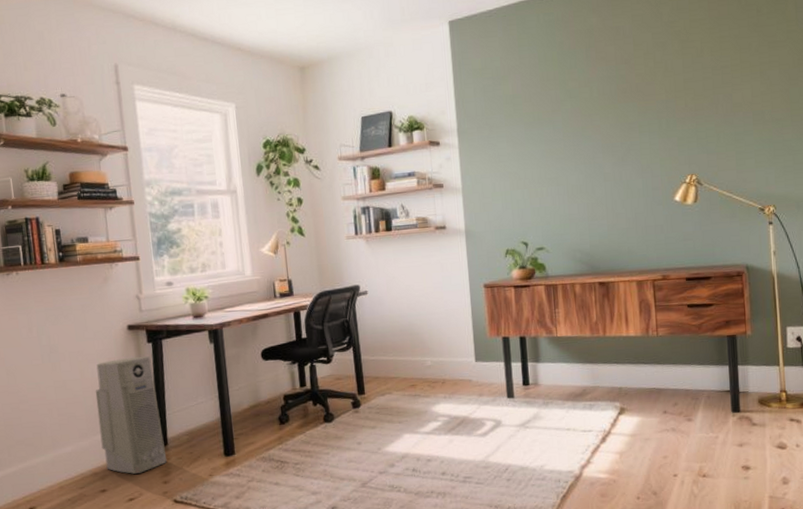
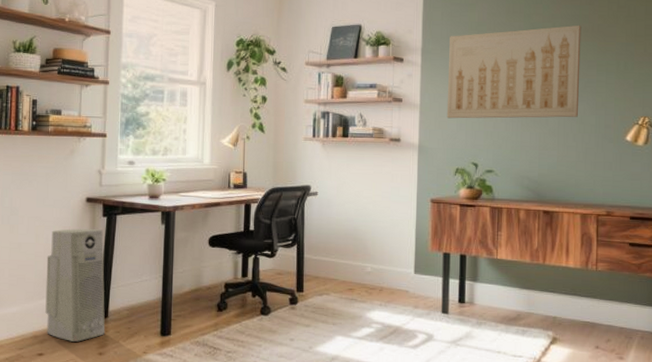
wall art: none [485,86,624,199] -> present [446,25,581,119]

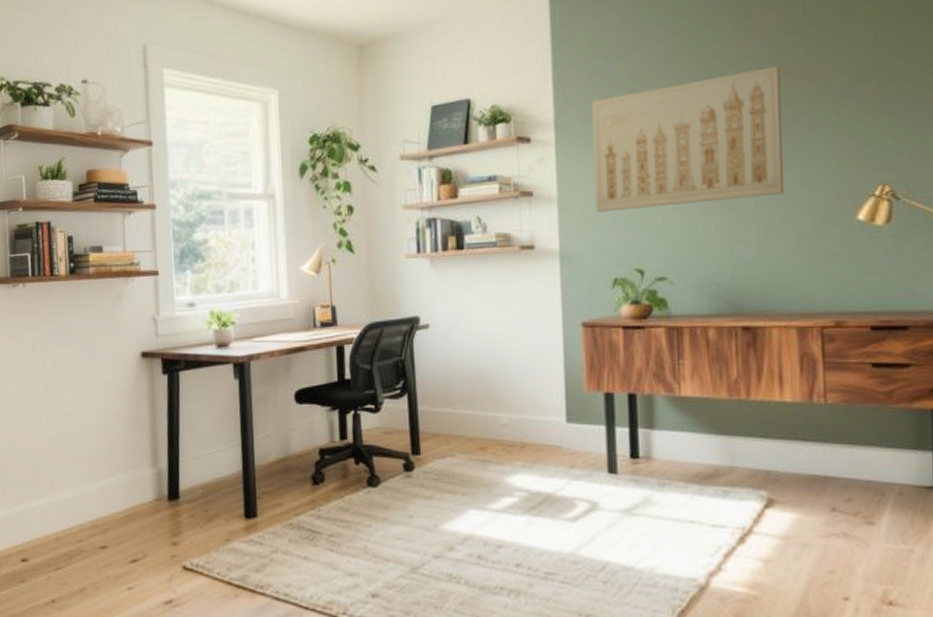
air purifier: present [45,228,105,342] -> none [101,390,178,530]

